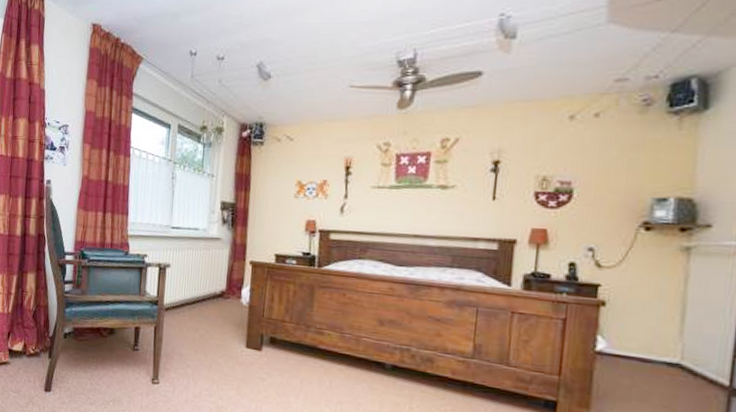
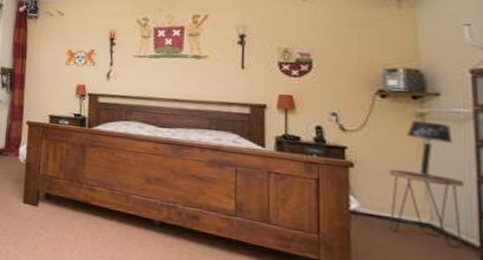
side table: none [636,307,723,388] -> present [389,168,464,249]
table lamp: none [668,254,718,316] -> present [406,120,453,178]

